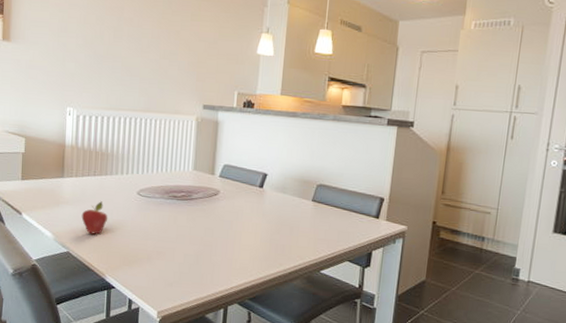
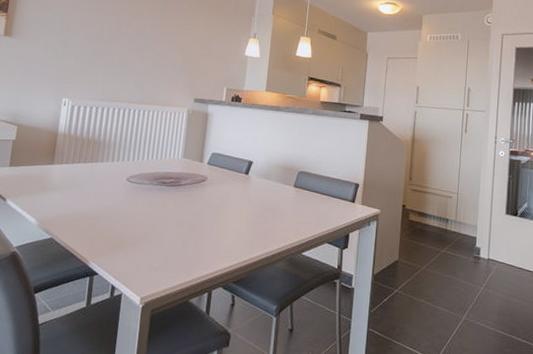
fruit: present [81,200,108,235] -> none [68,186,96,221]

